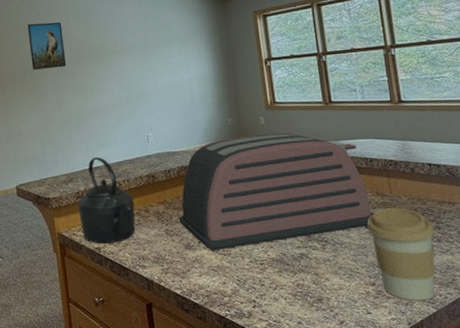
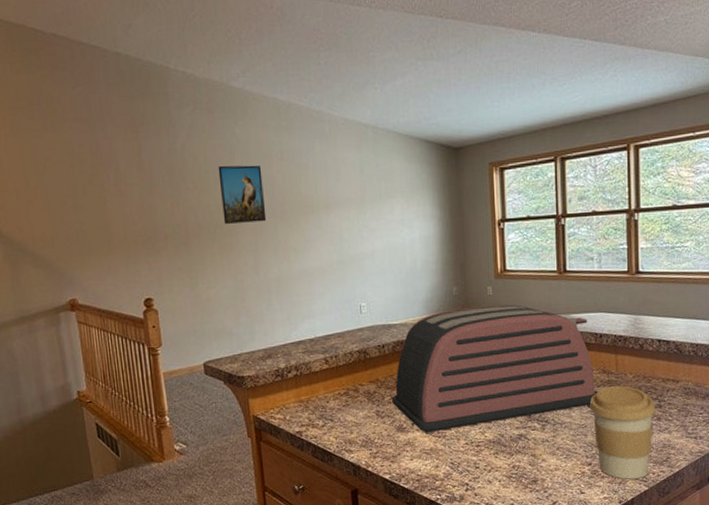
kettle: present [78,156,136,244] -> none [277,329,343,427]

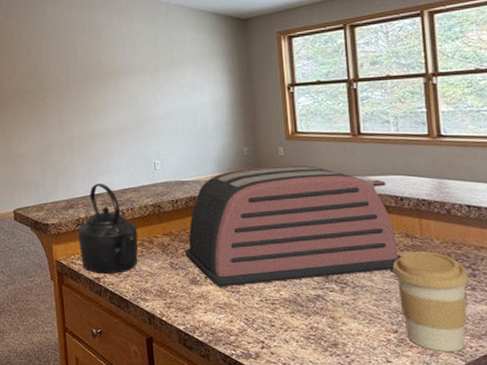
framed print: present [218,165,267,224] -> none [30,38,70,89]
kettle: none [277,329,343,427] -> present [78,183,138,274]

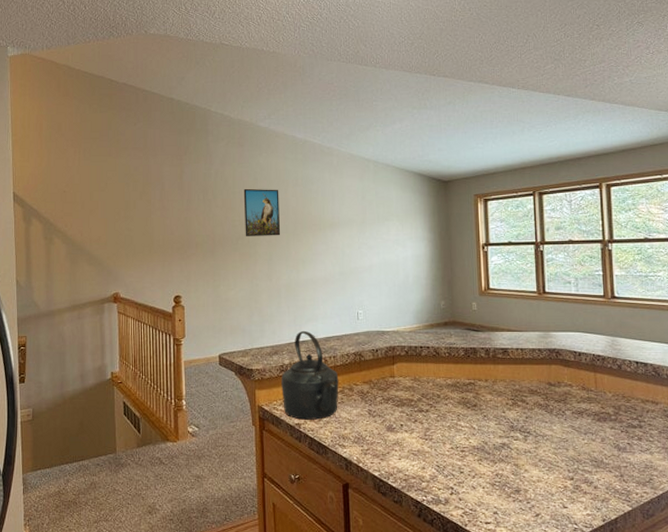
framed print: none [30,38,70,89] -> present [243,188,281,236]
toaster: present [185,165,402,290] -> none [383,319,579,437]
coffee cup: present [392,251,469,353] -> none [570,403,636,499]

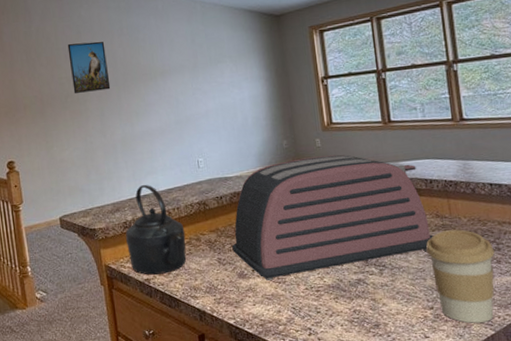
toaster: none [383,319,579,437] -> present [232,154,434,281]
coffee cup: none [570,403,636,499] -> present [426,229,495,324]

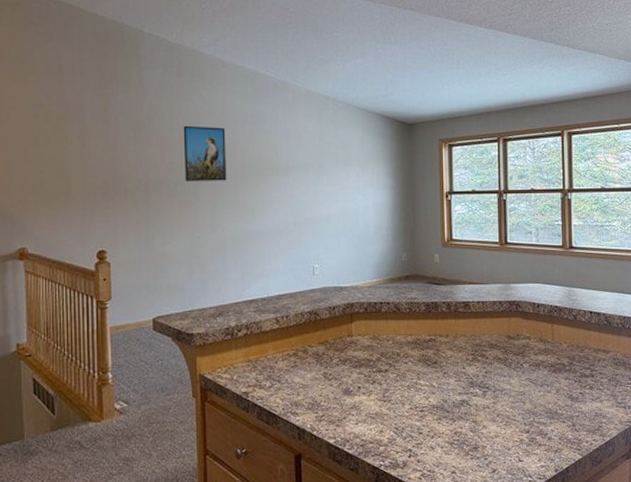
kettle: present [125,184,187,275] -> none [227,288,292,388]
toaster: present [232,154,434,281] -> none [340,272,536,399]
coffee cup: present [426,229,495,324] -> none [527,354,588,448]

